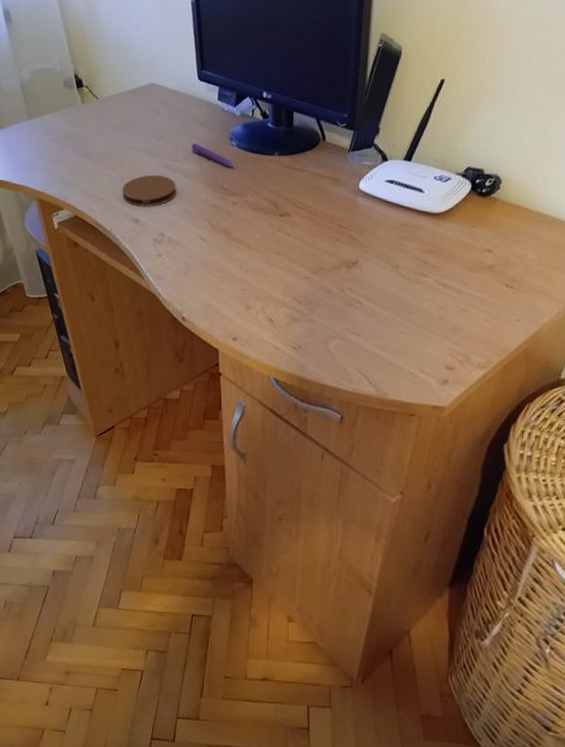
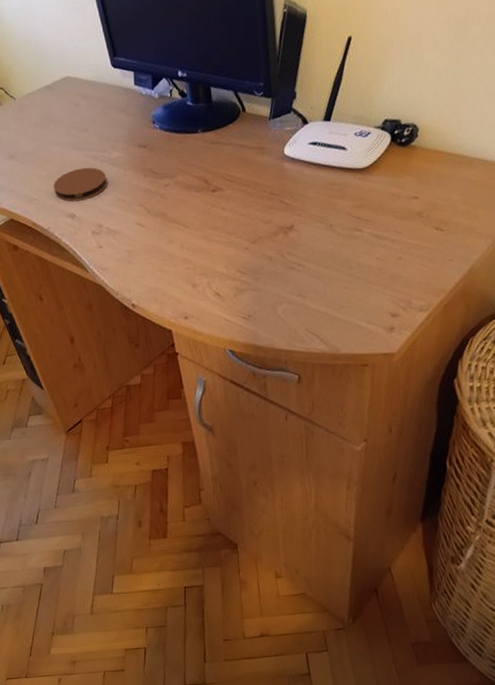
pen: present [191,143,236,167] -> none [115,130,162,151]

